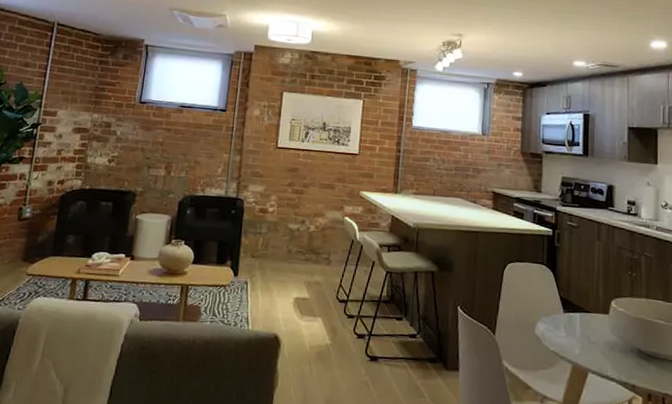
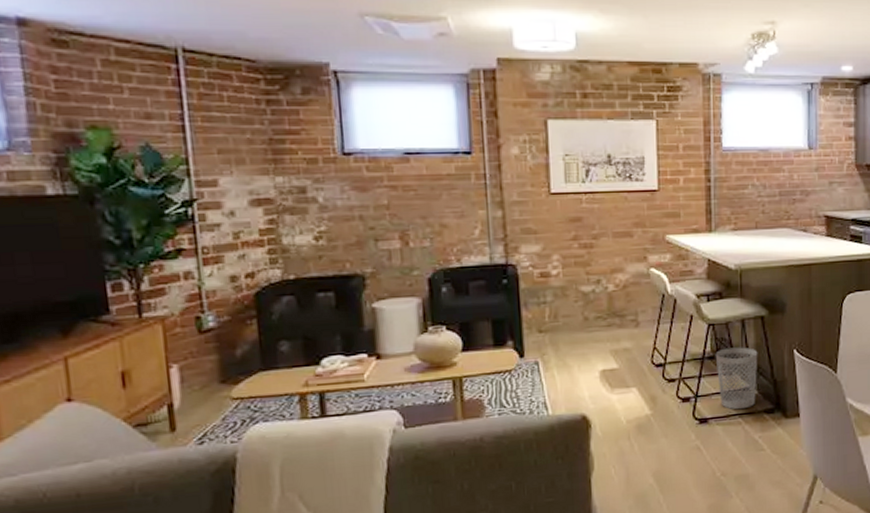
wastebasket: none [389,295,427,354] -> present [715,347,758,410]

